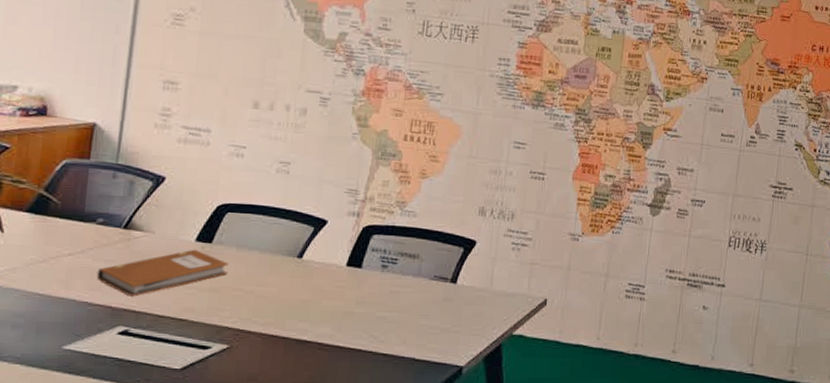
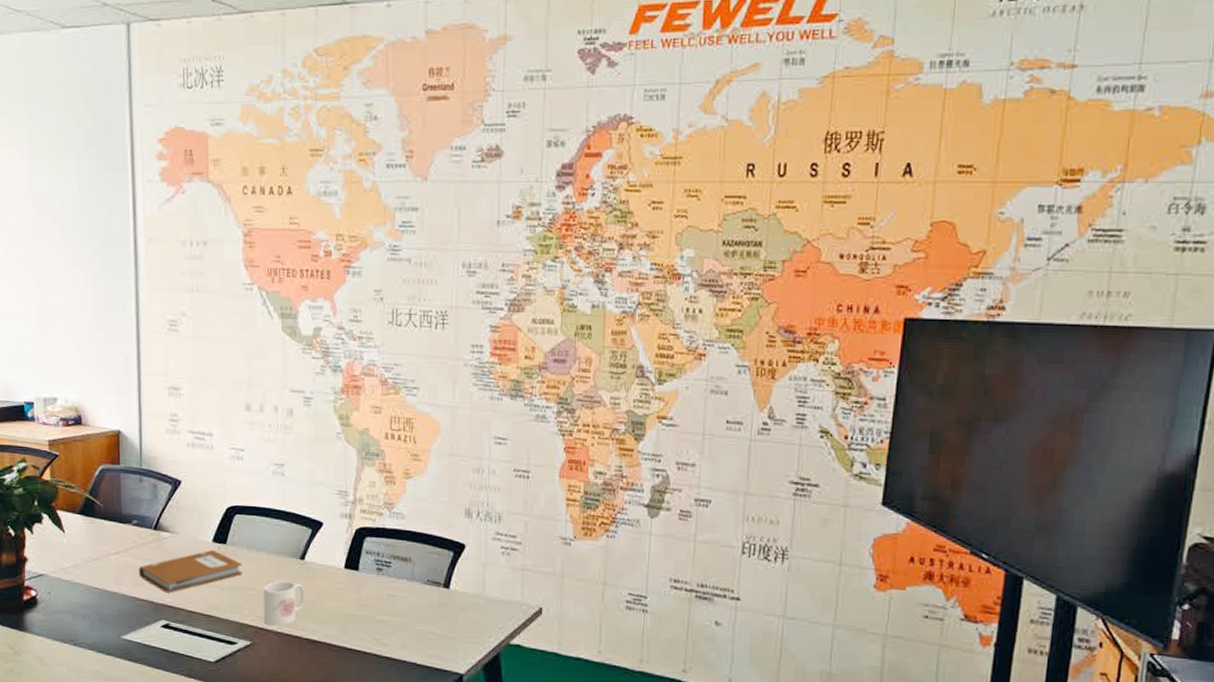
mug: none [246,280,299,328] -> present [263,580,305,626]

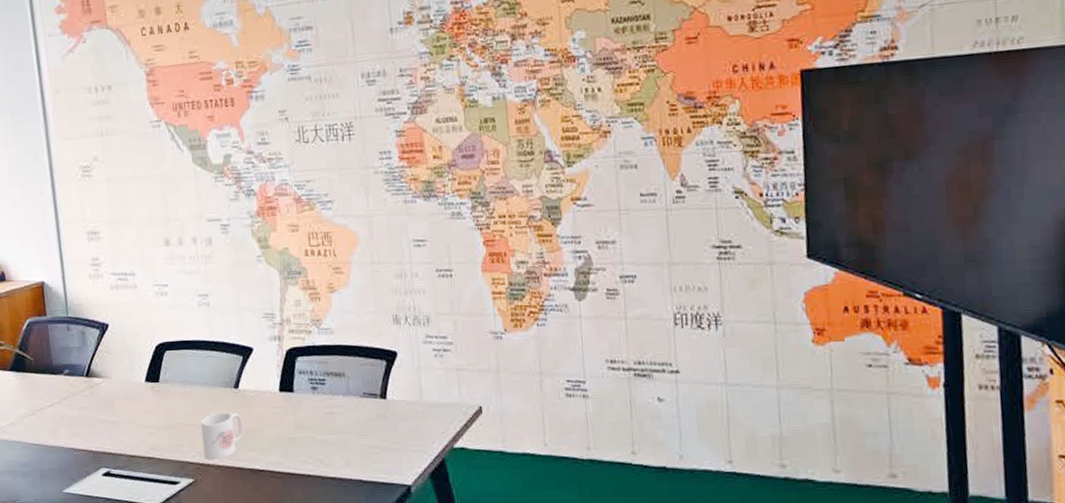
notebook: present [138,549,243,593] -> none [74,389,178,440]

